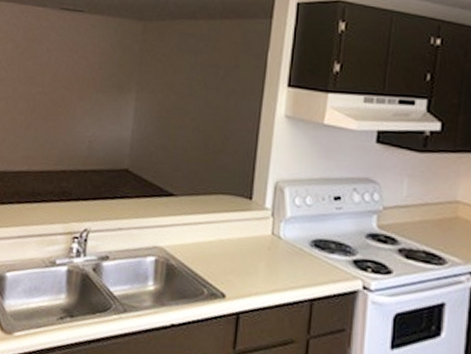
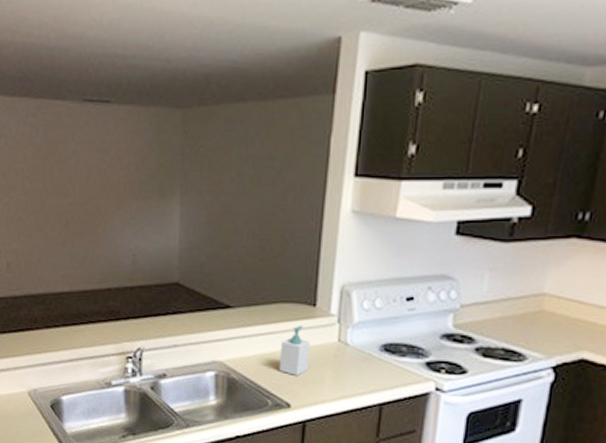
soap bottle: none [216,216,246,266] -> present [279,325,311,376]

